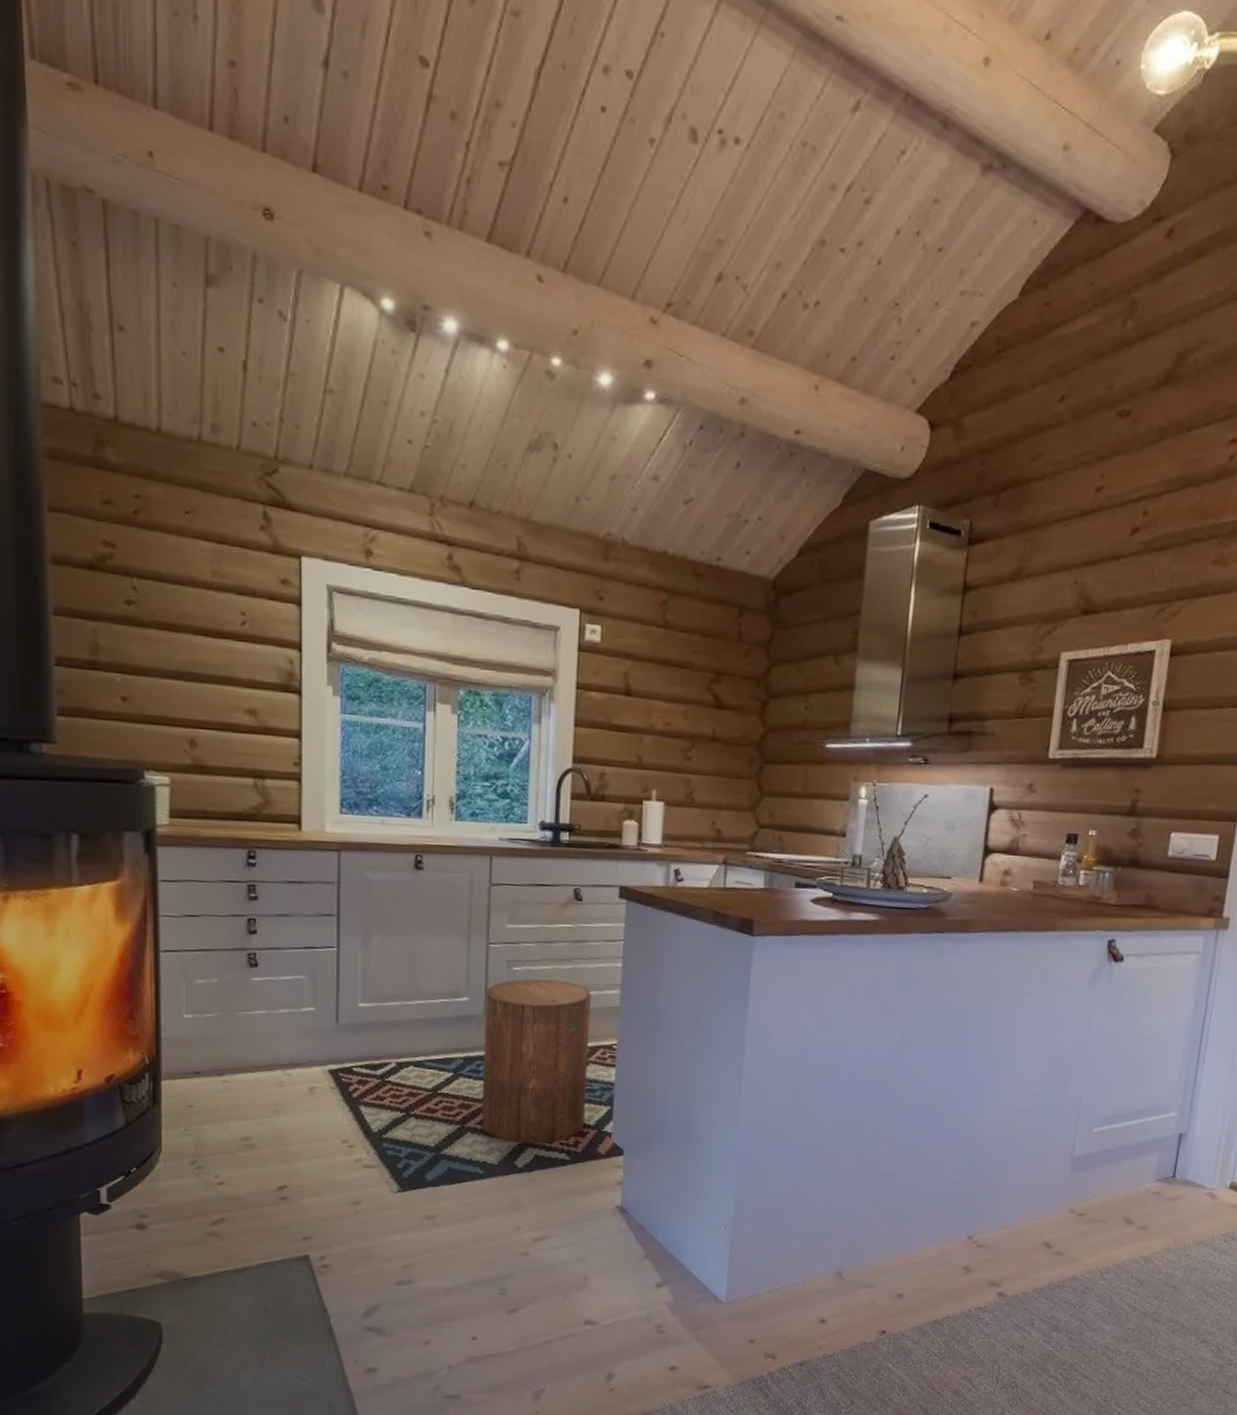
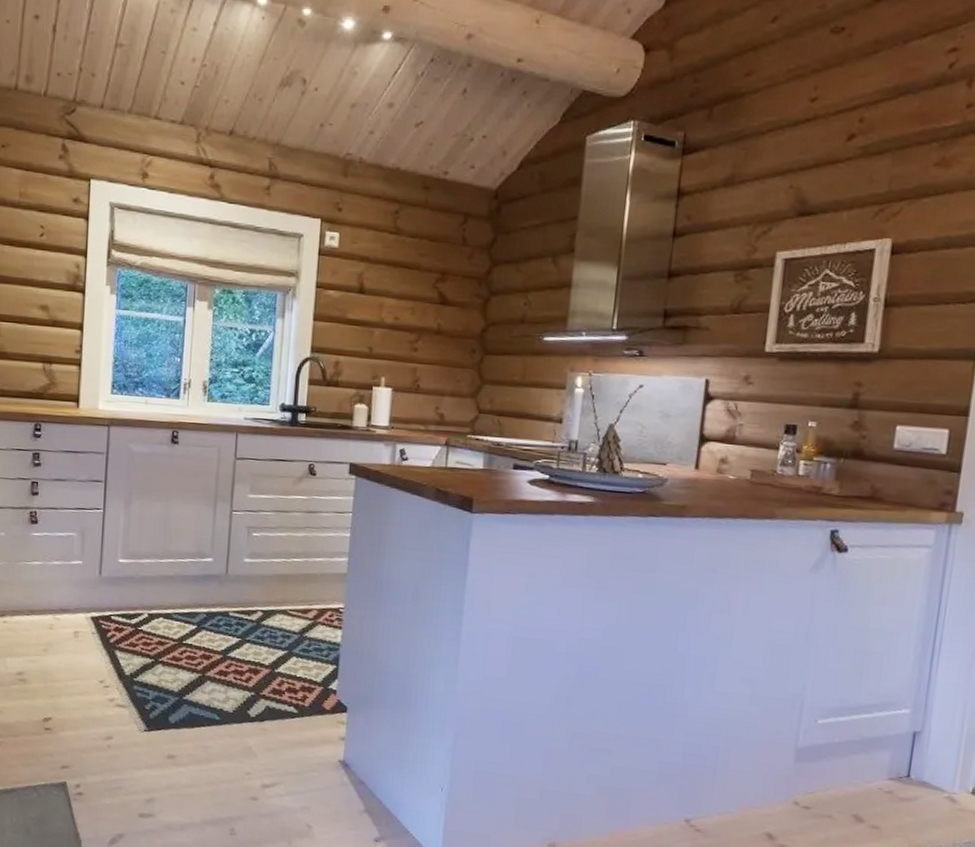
stool: present [481,979,592,1144] -> none [219,544,322,697]

